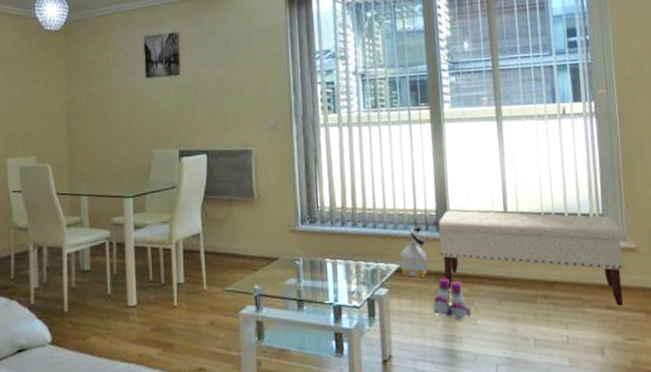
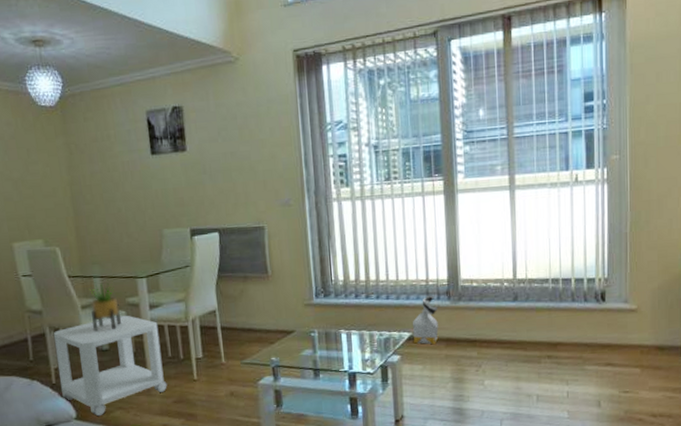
side table: none [36,235,146,342] -> present [53,315,167,417]
potted plant: none [75,198,105,251] -> present [88,280,121,332]
boots: present [433,278,472,321] -> none [443,343,479,382]
bench: present [439,211,624,306] -> none [450,279,625,363]

